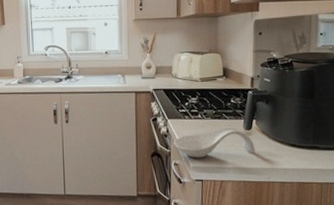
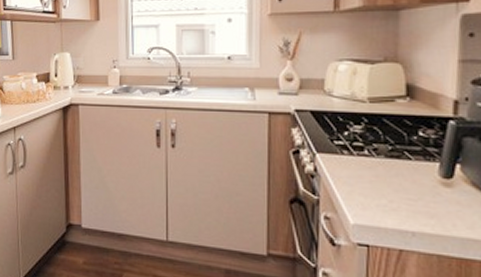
spoon rest: present [174,127,255,158] -> none [324,171,459,214]

